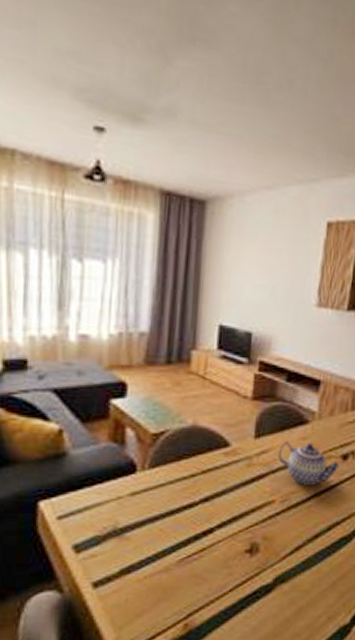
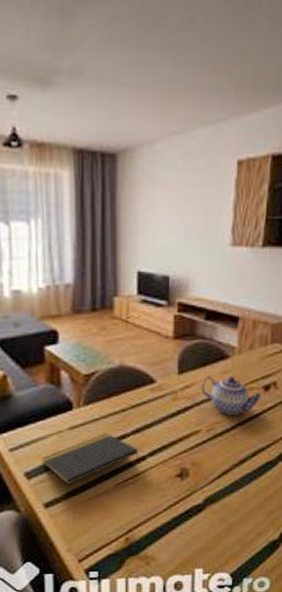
notepad: none [95,500,207,560] -> present [42,433,139,485]

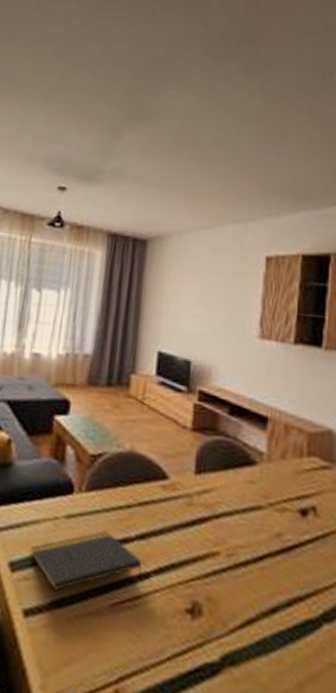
teapot: present [201,376,262,416] -> none [222,482,298,542]

